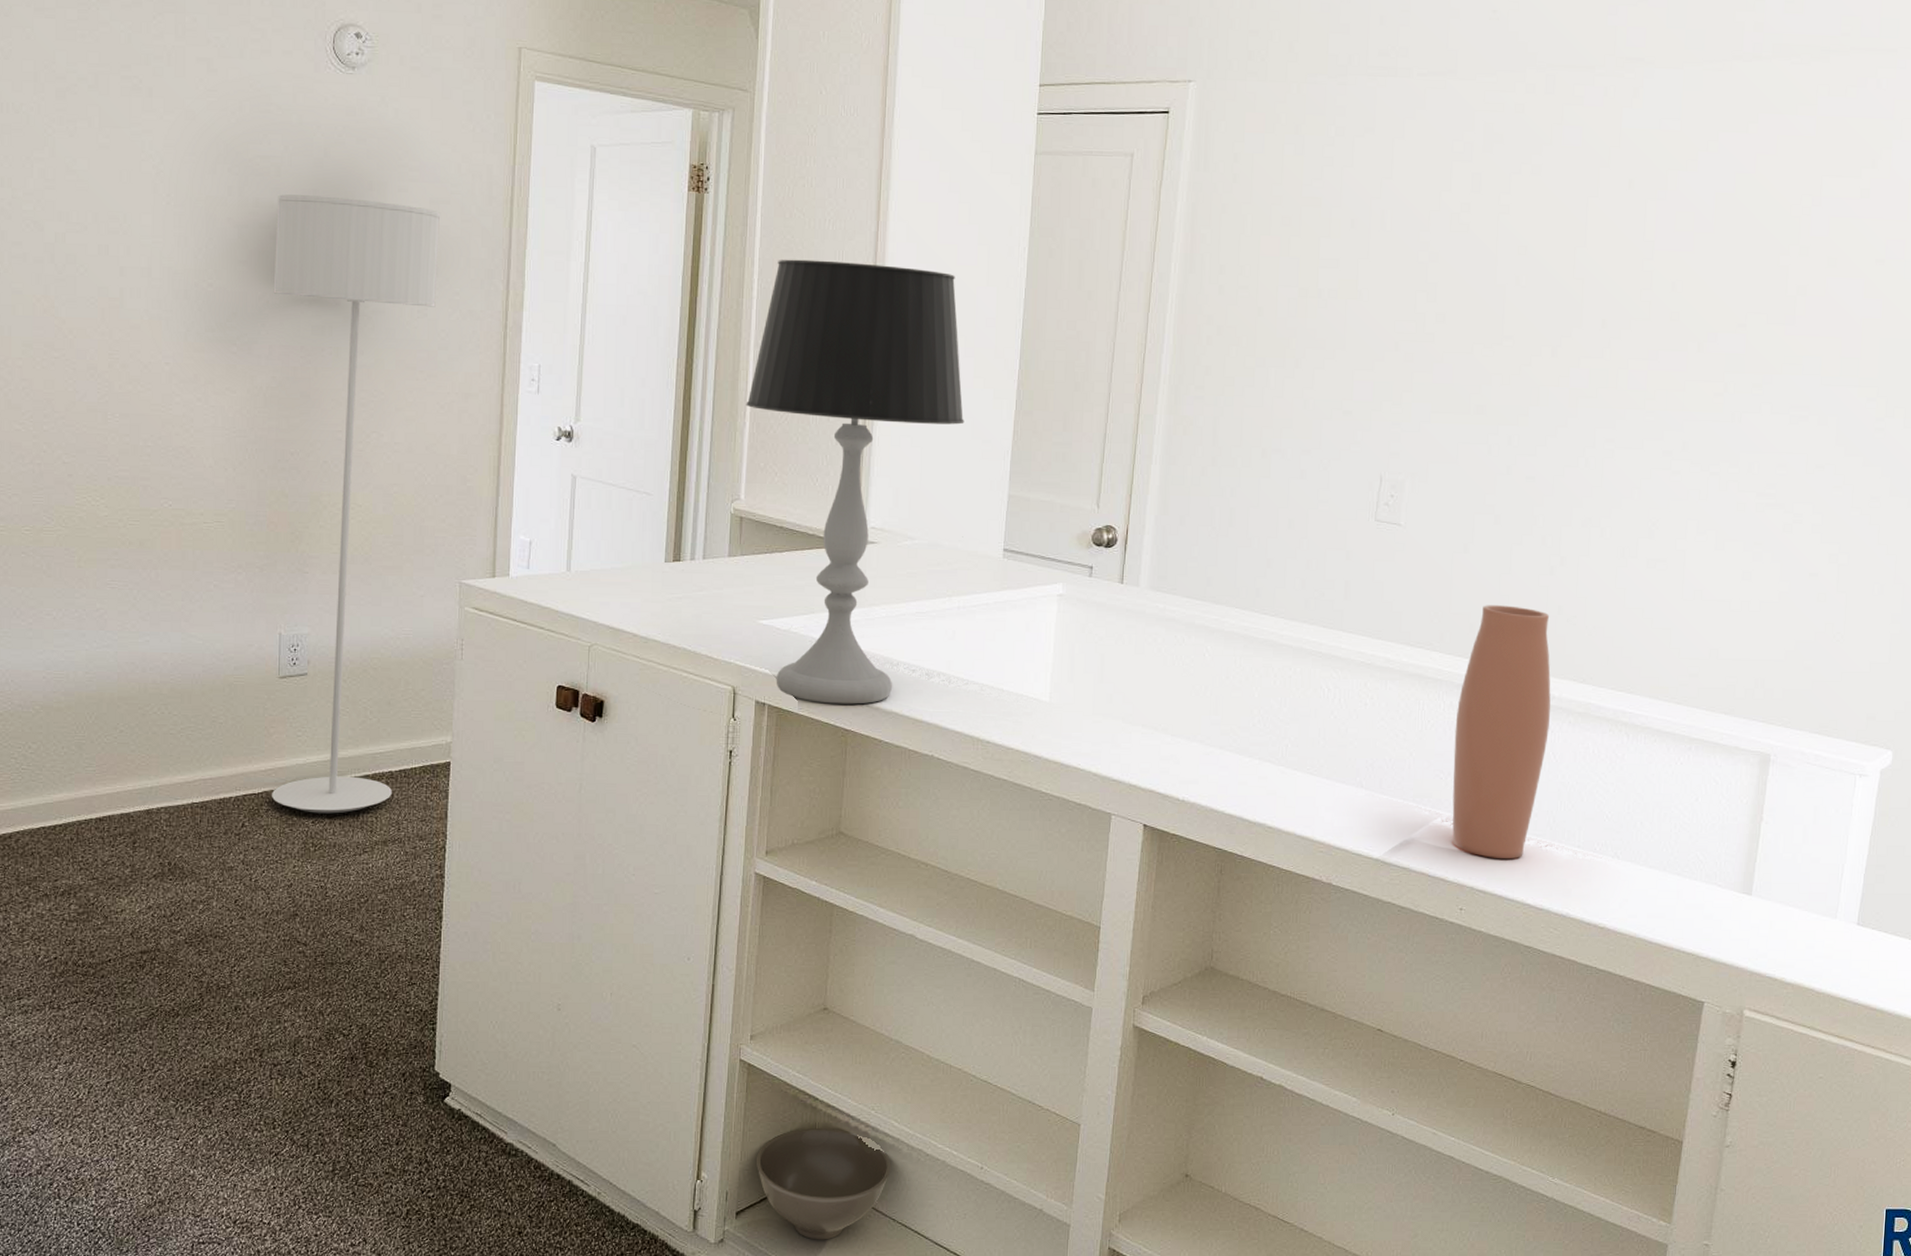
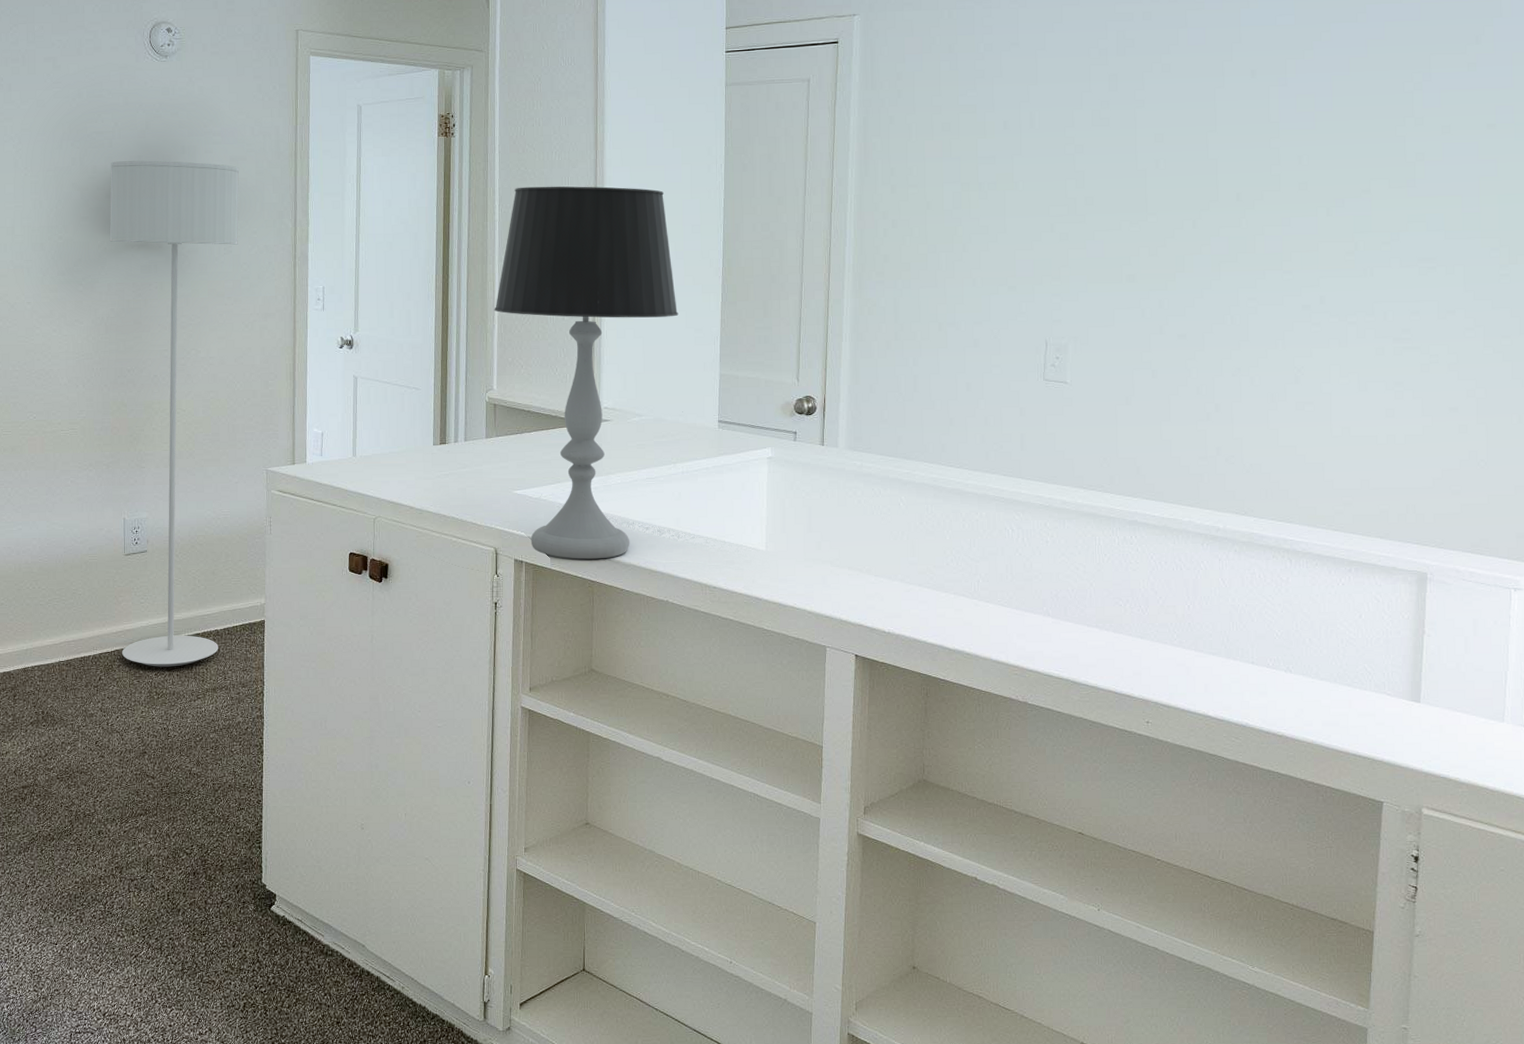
bowl: present [755,1128,891,1240] -> none [534,929,652,1028]
vase: present [1452,605,1551,858] -> none [1129,449,1217,675]

